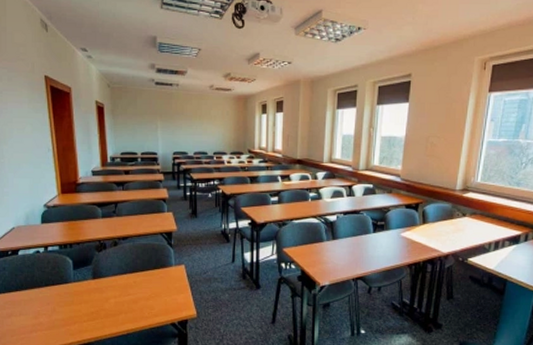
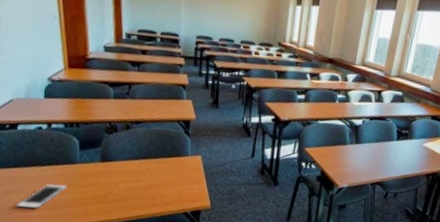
cell phone: none [18,304,63,330] -> present [17,184,67,208]

